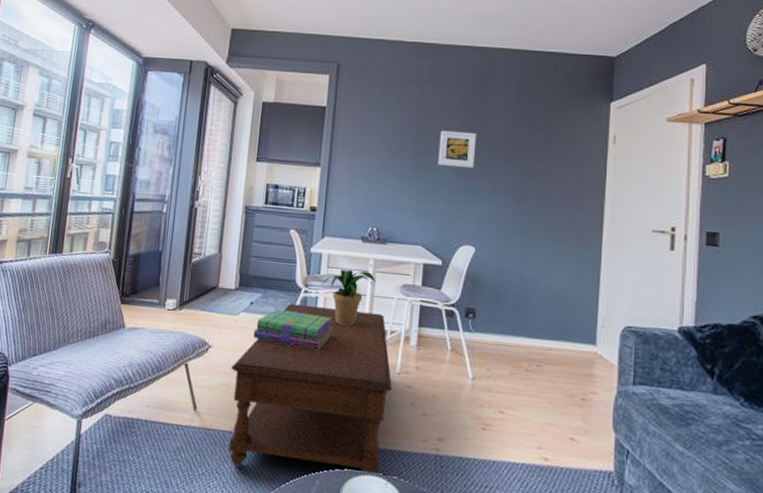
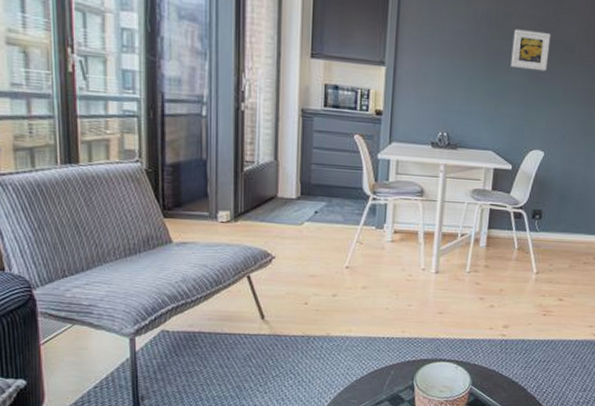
coffee table: present [228,303,392,474] -> none [297,211,462,366]
stack of books: present [253,308,332,350] -> none [320,217,403,255]
potted plant: present [321,269,377,325] -> none [390,175,448,230]

